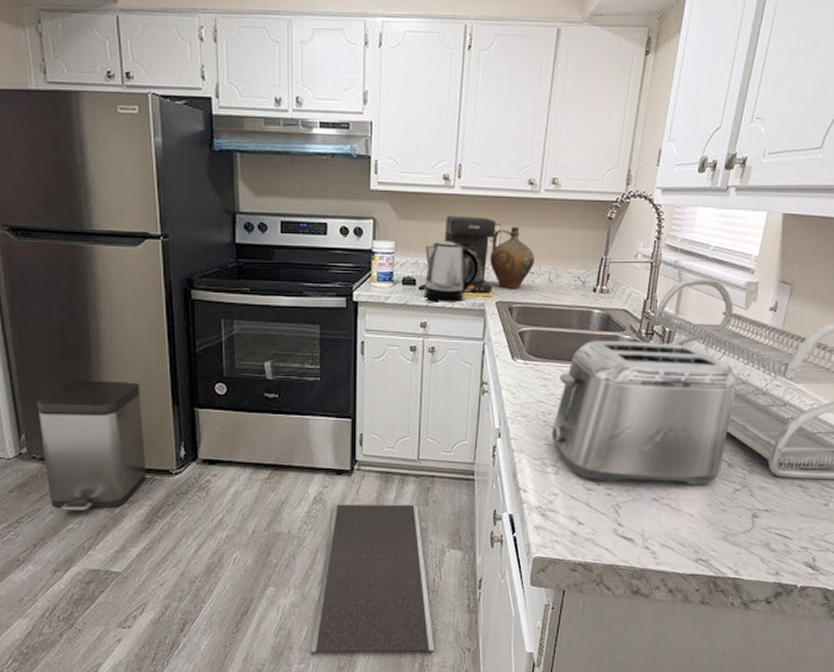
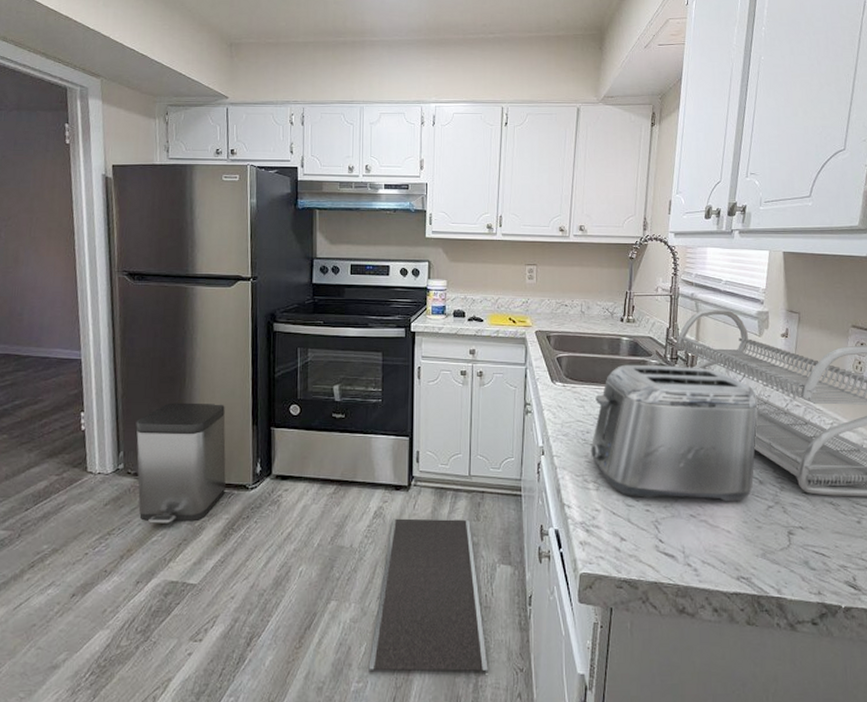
kettle: present [423,241,479,302] -> none [472,279,519,332]
coffee maker: present [444,215,496,293] -> none [489,258,533,323]
ceramic jug: present [490,227,535,289] -> none [529,266,568,320]

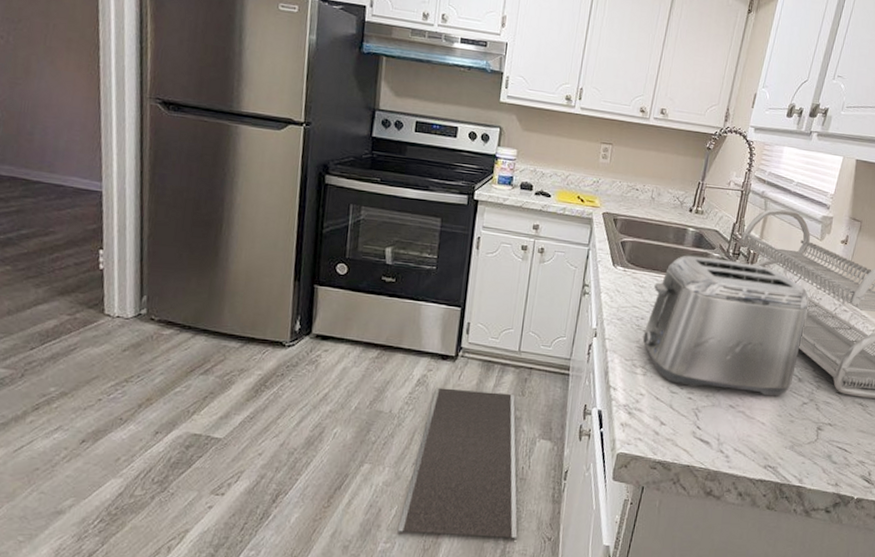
pedal bin: present [136,403,226,524] -> none [161,249,265,375]

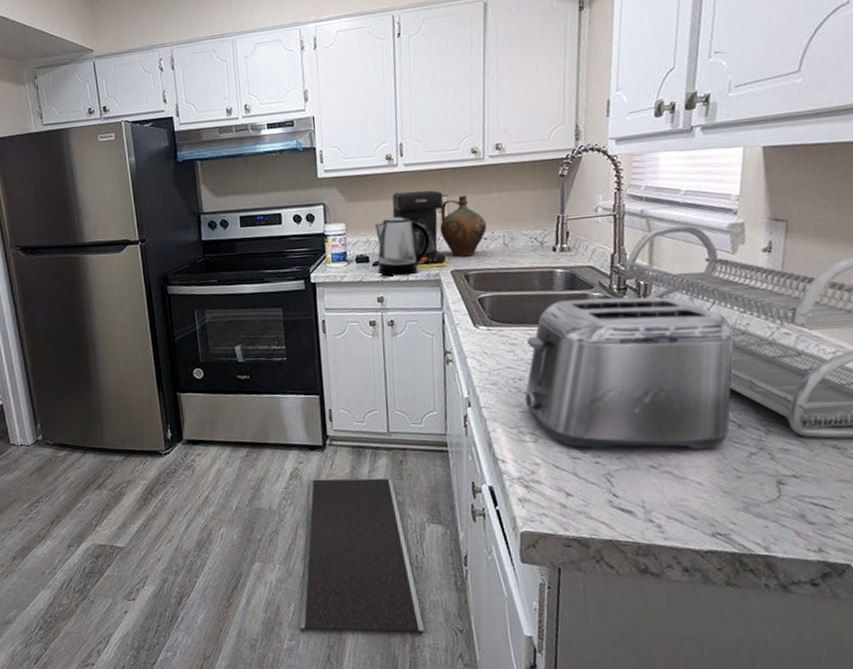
kettle: none [538,153,591,210] -> present [375,216,430,277]
coffee maker: none [561,131,609,204] -> present [392,190,447,264]
ceramic jug: none [600,147,640,203] -> present [440,195,487,257]

